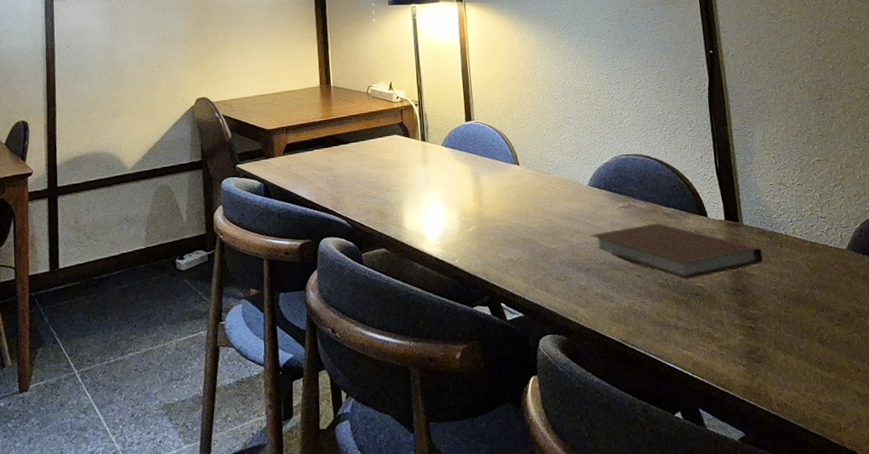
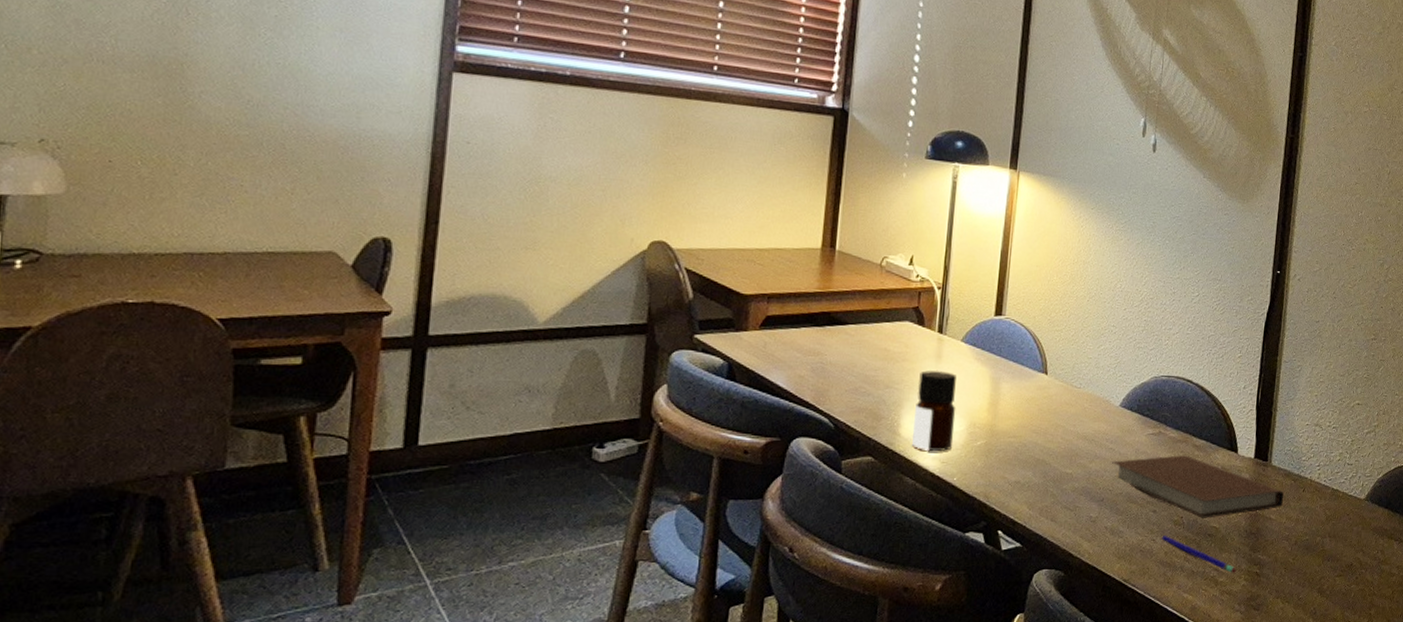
bottle: none [412,172,450,240] -> present [912,370,956,451]
pen: none [651,298,731,330] -> present [1161,536,1237,574]

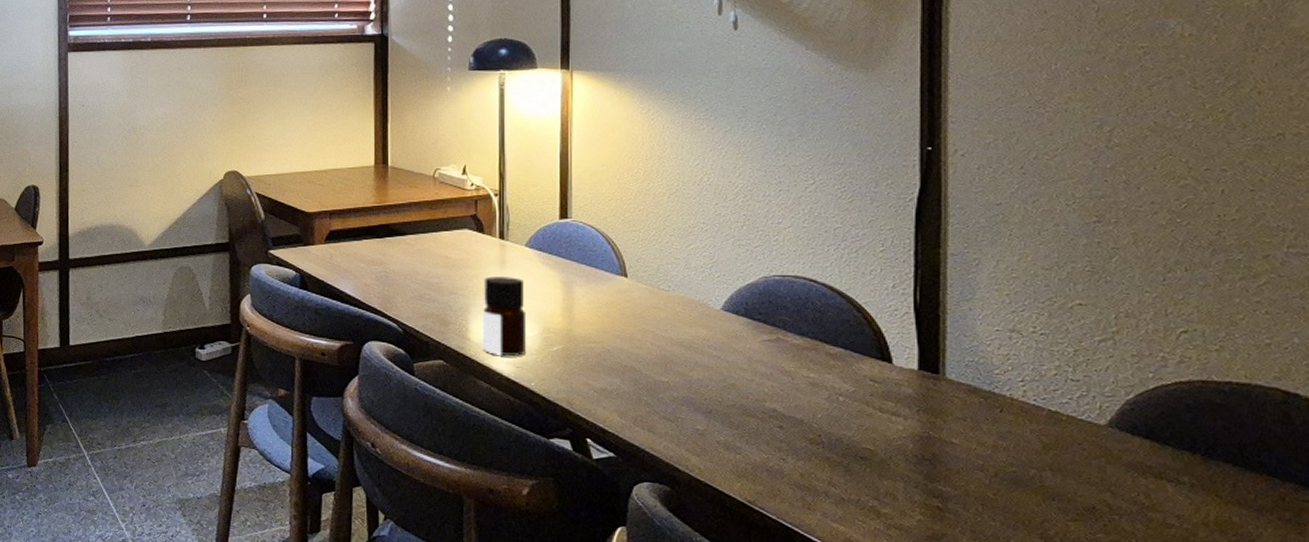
notebook: present [1111,455,1284,518] -> none [717,364,969,439]
pen: present [1161,536,1237,574] -> none [794,455,907,506]

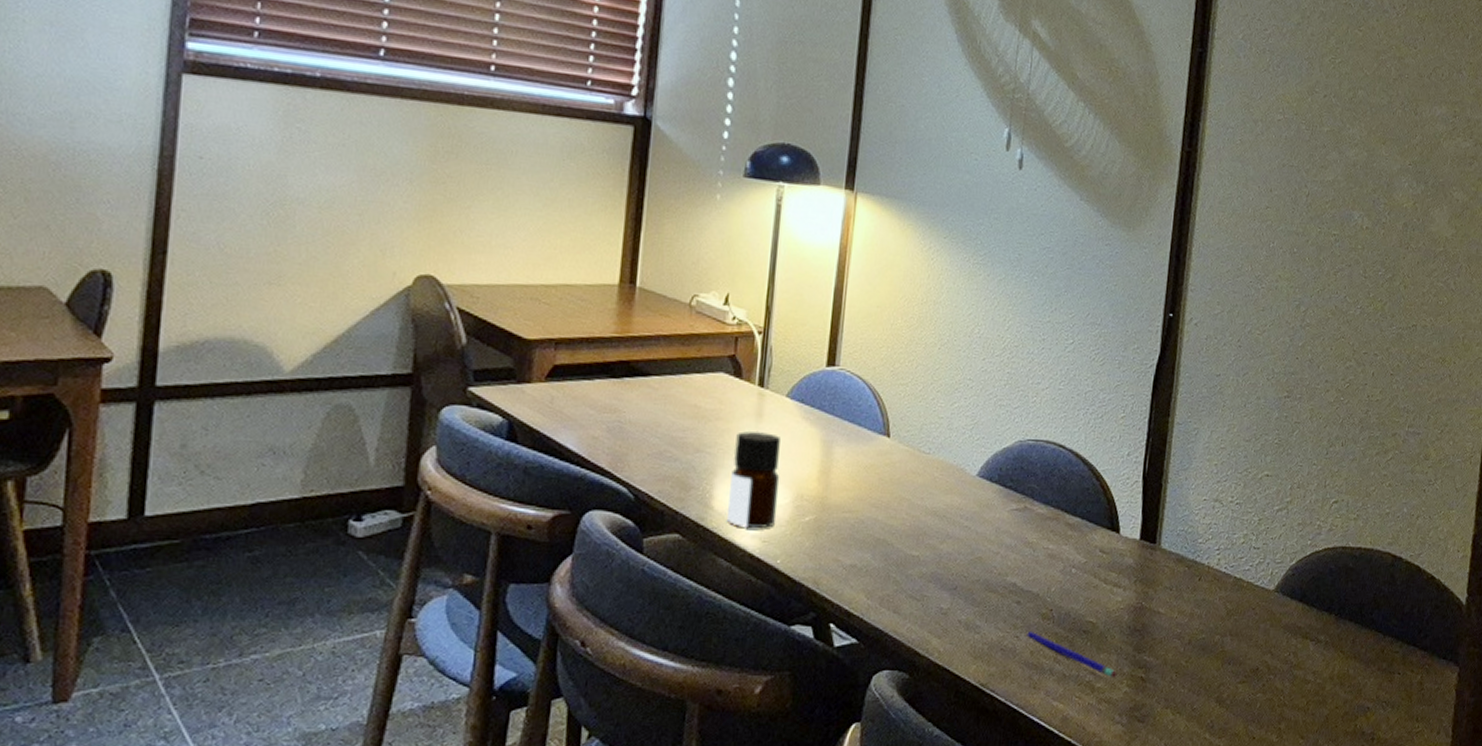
pen: none [794,455,907,506] -> present [1027,632,1118,679]

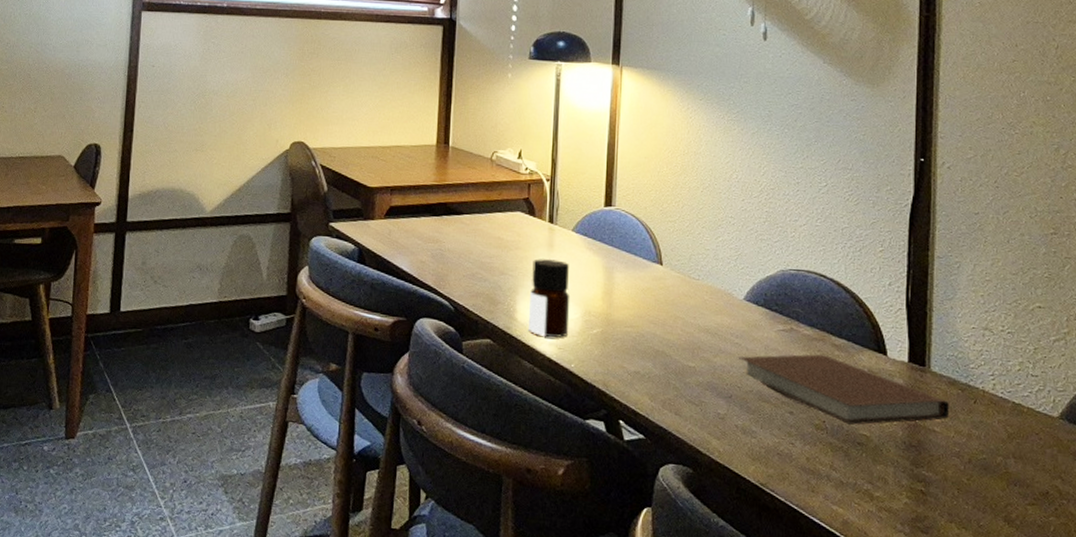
notebook: none [966,535,1175,612] -> present [738,354,949,425]
pen: present [1027,632,1118,679] -> none [802,440,896,490]

